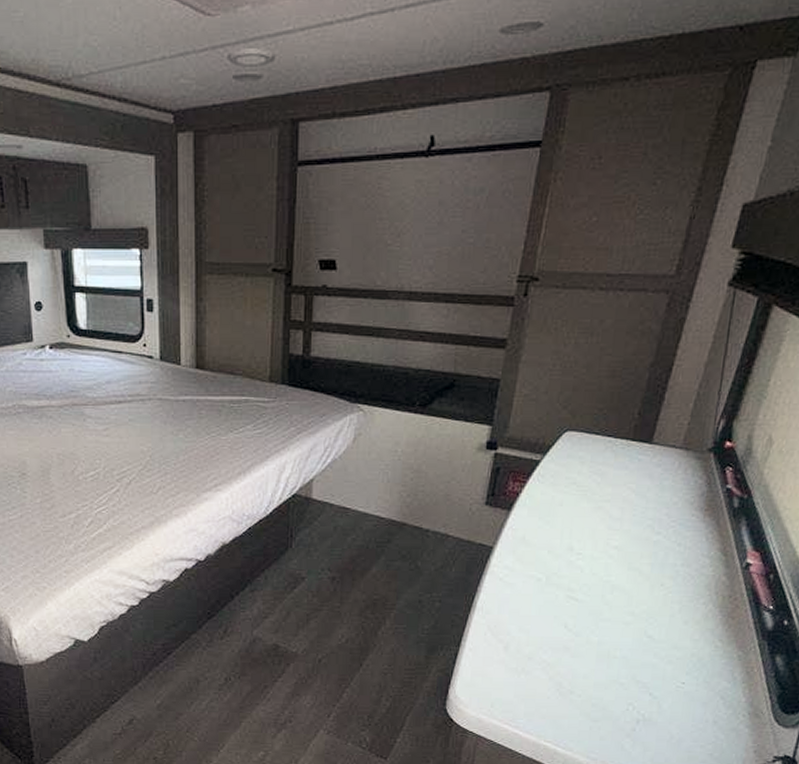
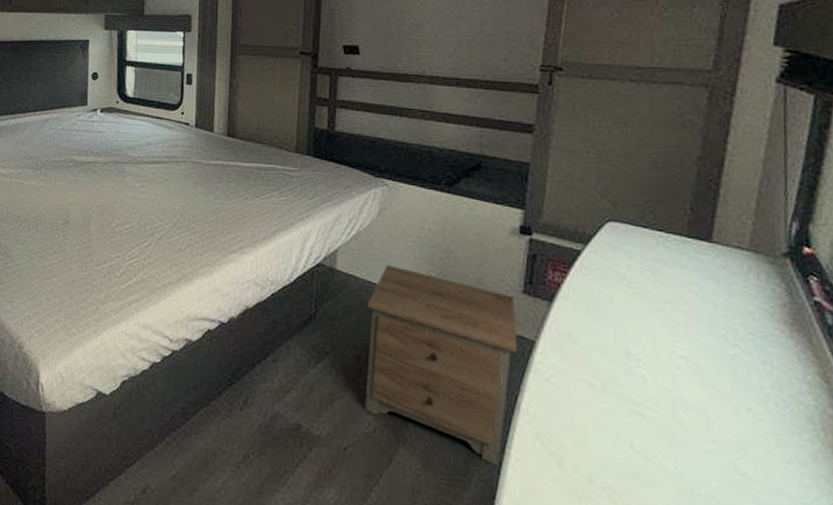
nightstand: none [338,490,478,656] -> present [365,265,517,465]

